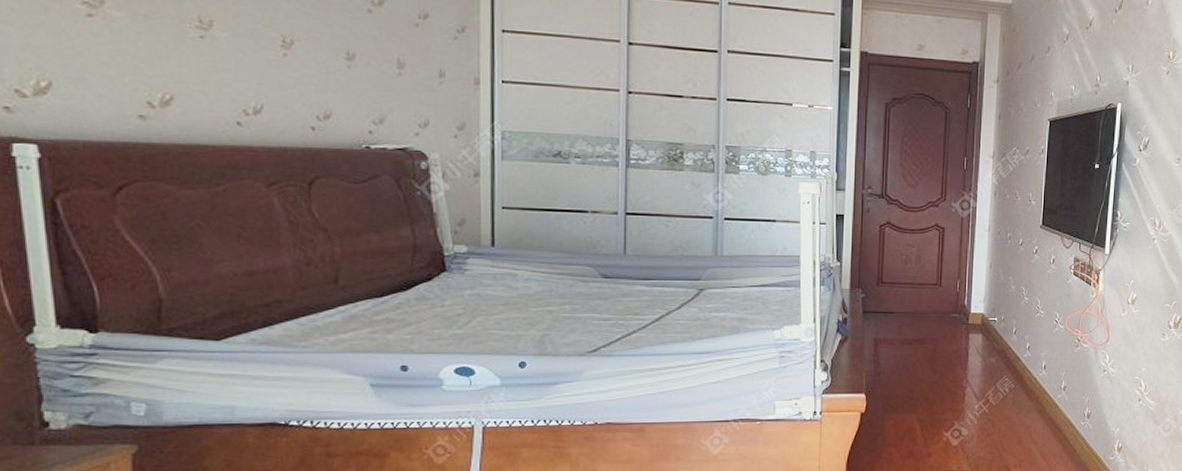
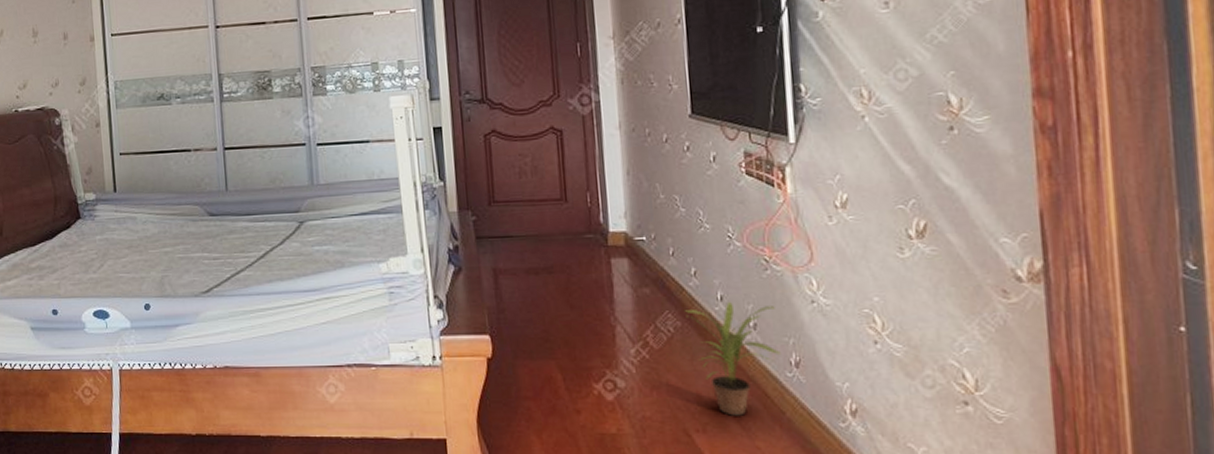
potted plant: none [1018,369,1080,454] -> present [685,301,781,416]

